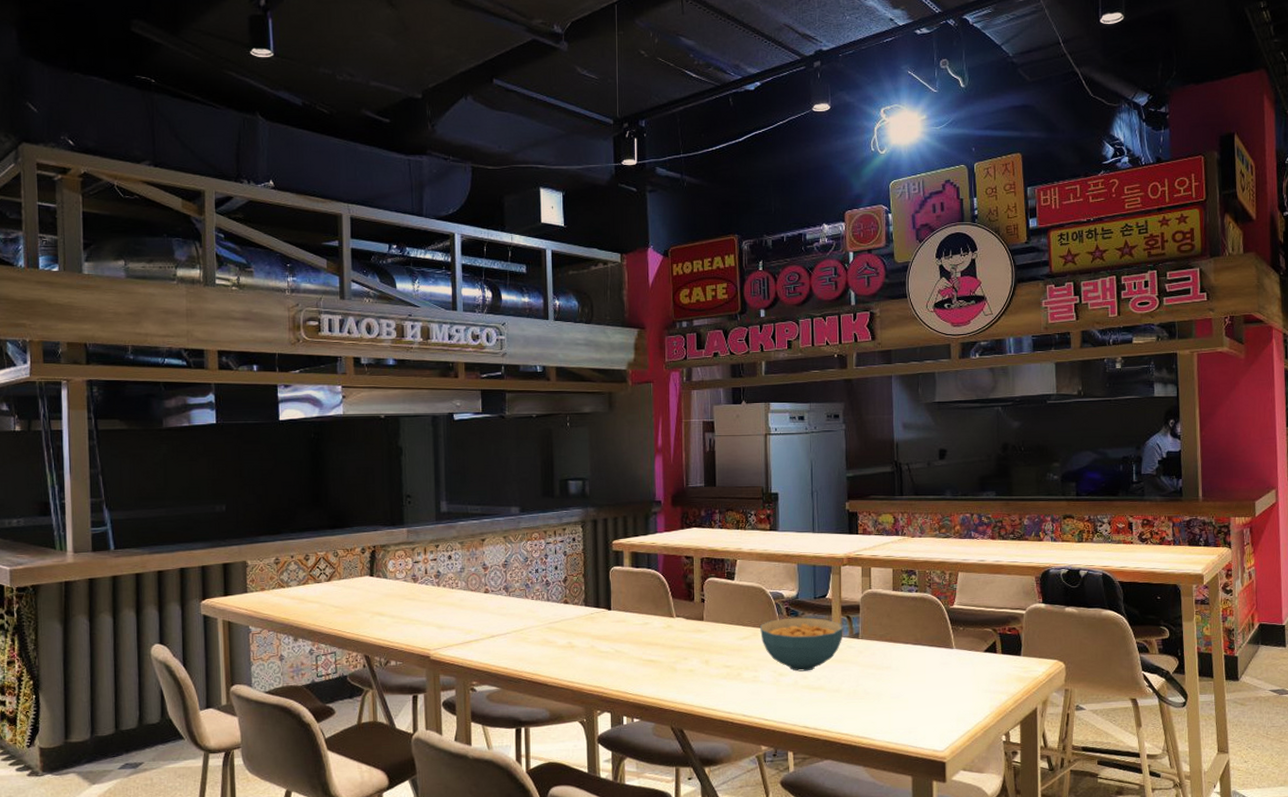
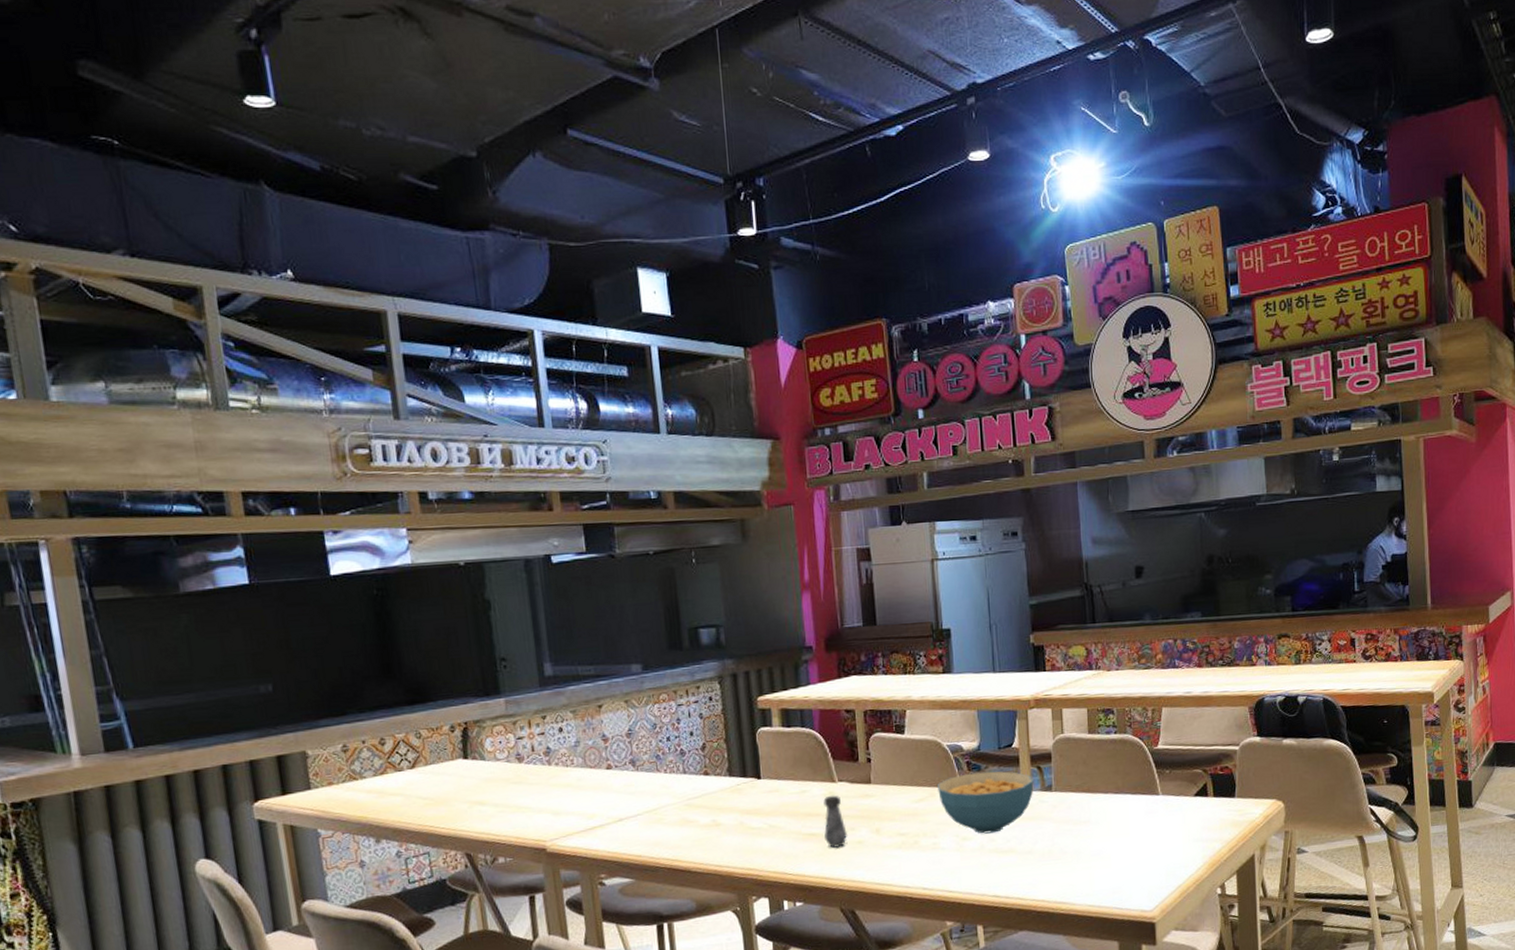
salt shaker: none [661,628,682,675] -> present [823,795,848,848]

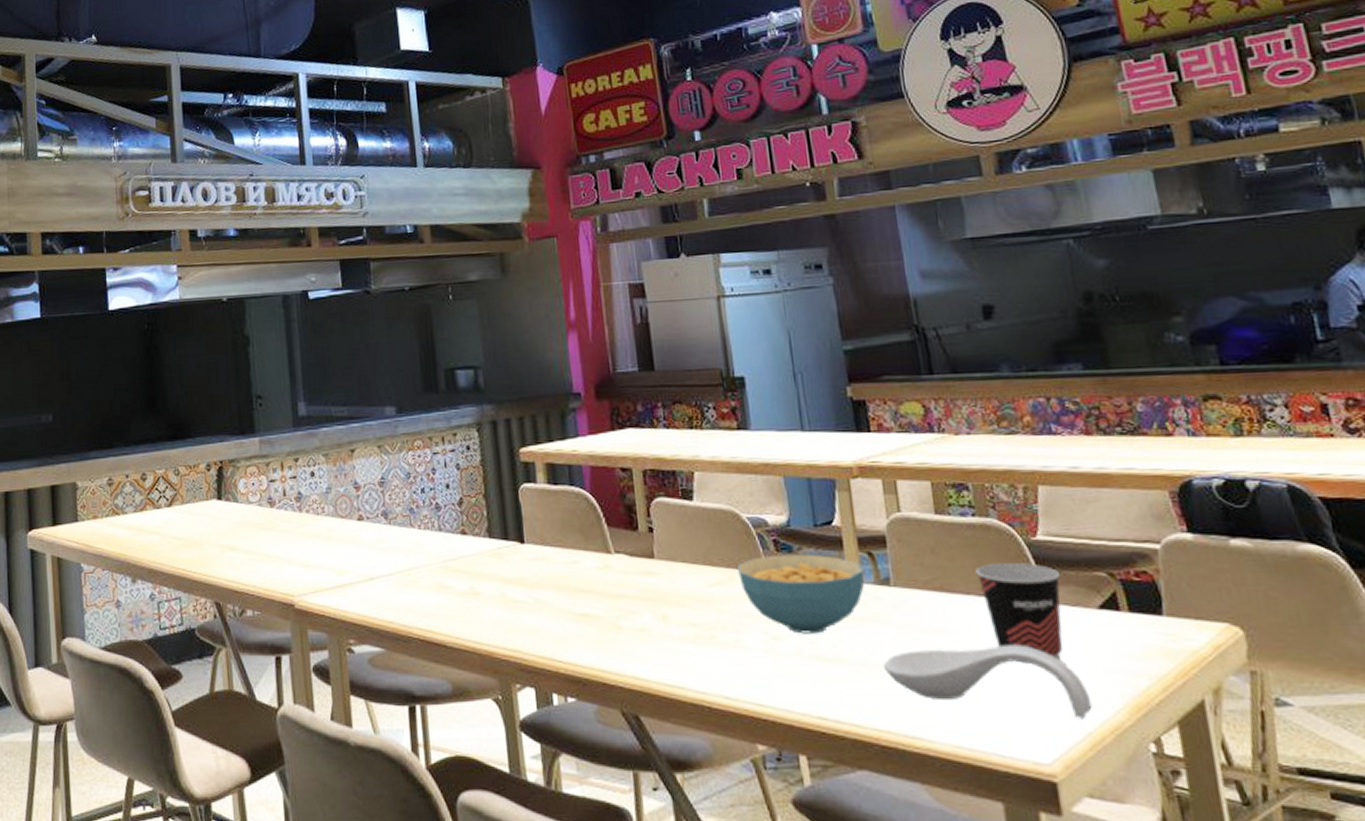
salt shaker: present [823,795,848,848] -> none [597,569,629,635]
spoon rest: none [1043,827,1183,876] -> present [884,645,1093,719]
cup: none [1114,766,1172,841] -> present [975,563,1063,663]

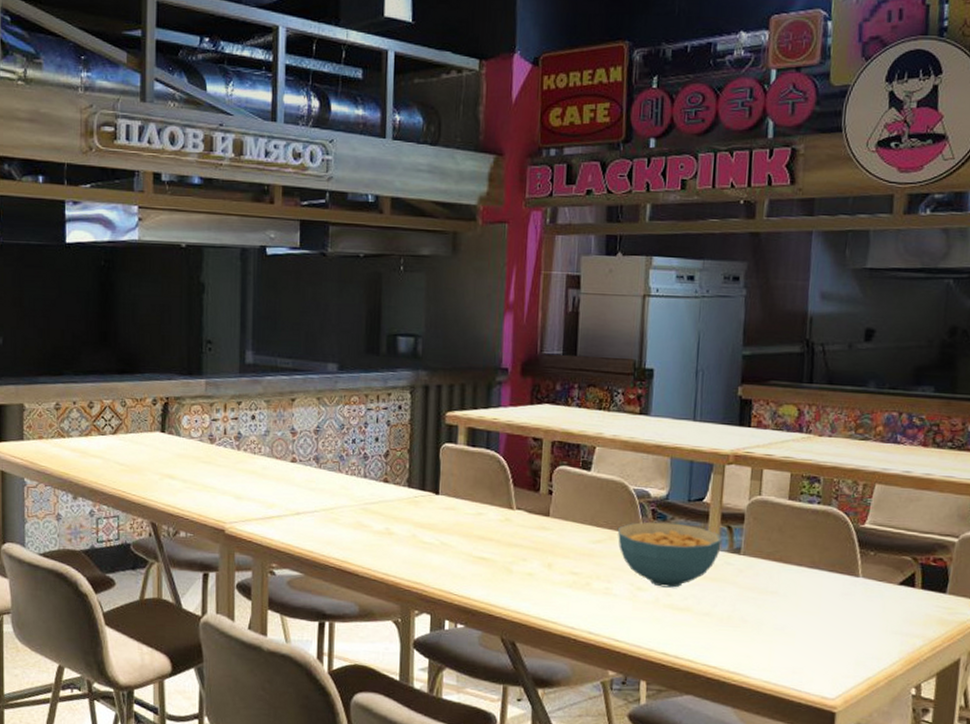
spoon rest: present [884,645,1093,719] -> none [722,606,876,667]
cup: present [975,563,1063,663] -> none [811,543,877,623]

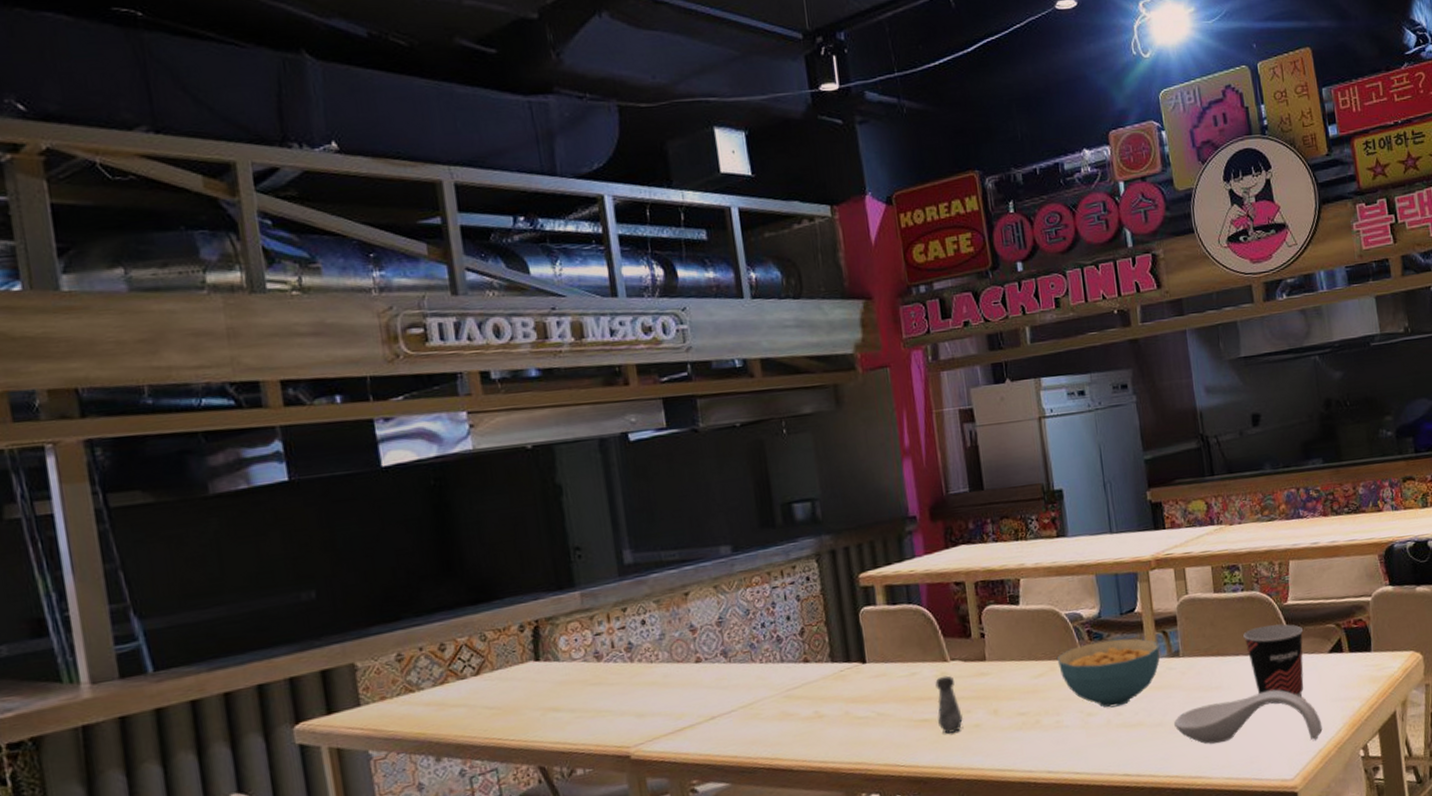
salt shaker: none [495,522,519,577] -> present [935,675,964,734]
spoon rest: none [722,606,876,667] -> present [1174,689,1323,744]
cup: none [811,543,877,623] -> present [1243,624,1304,704]

